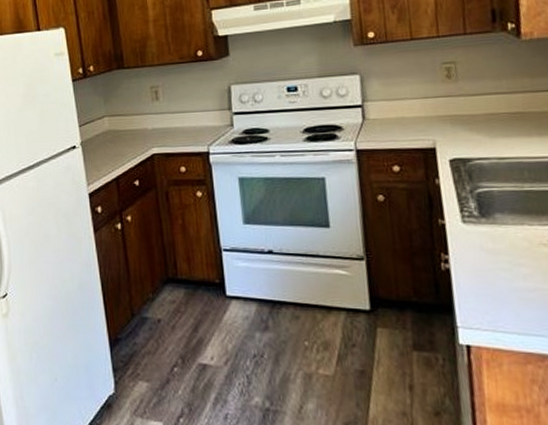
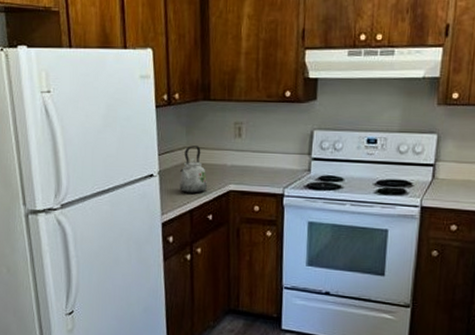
kettle: none [102,113,131,161] -> present [179,145,208,194]

